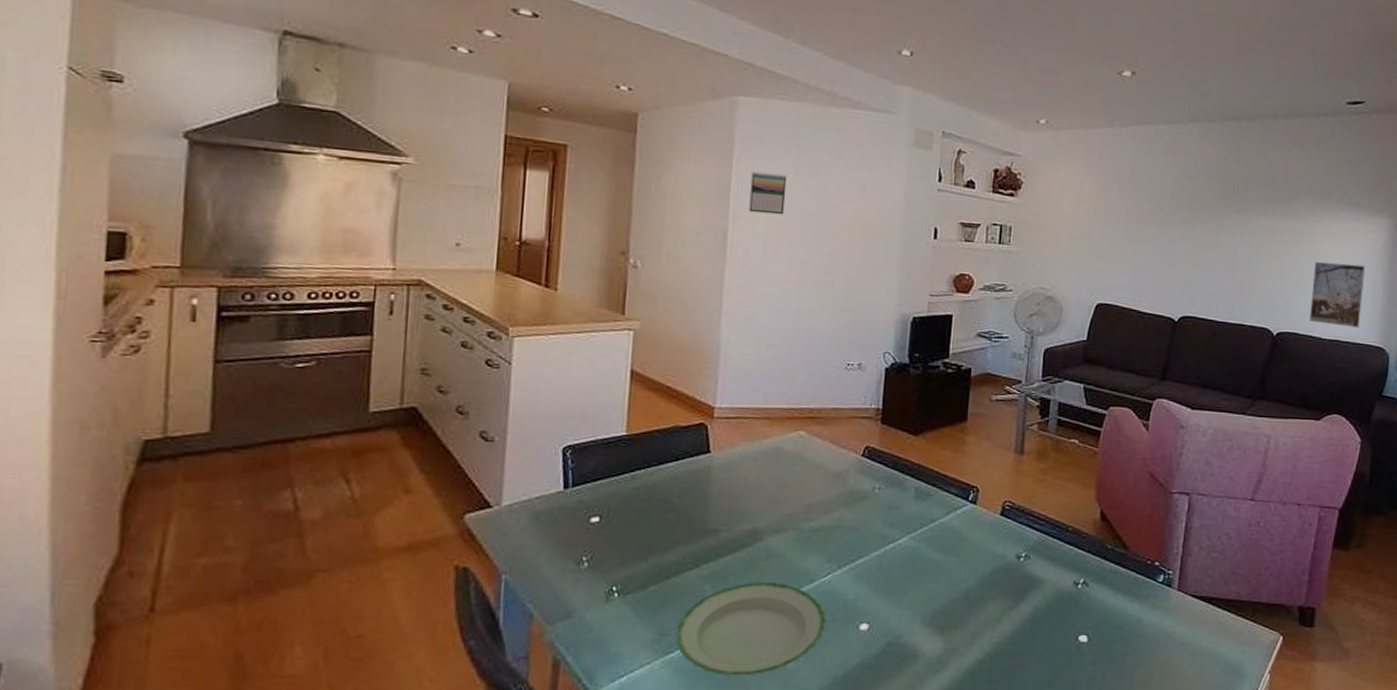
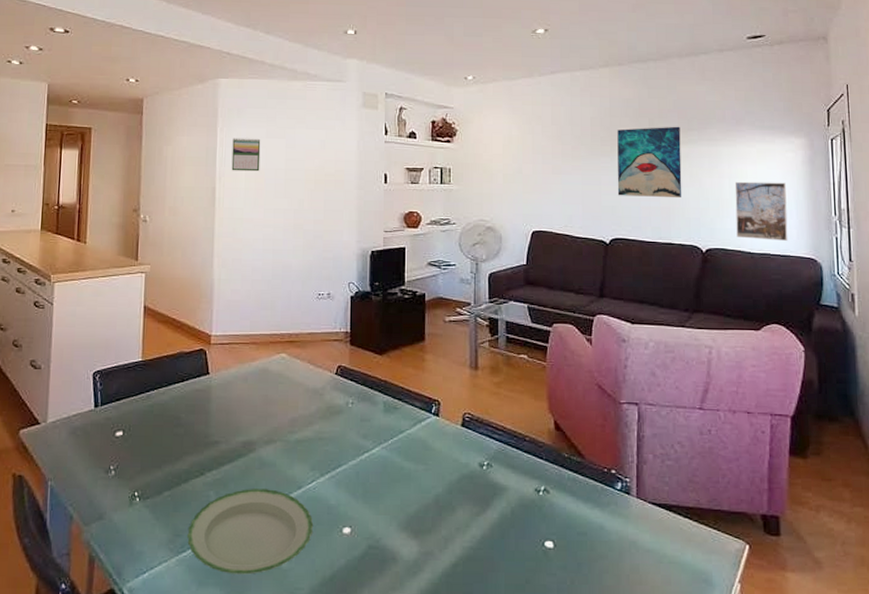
wall art: none [1192,194,1266,276] -> present [617,126,682,198]

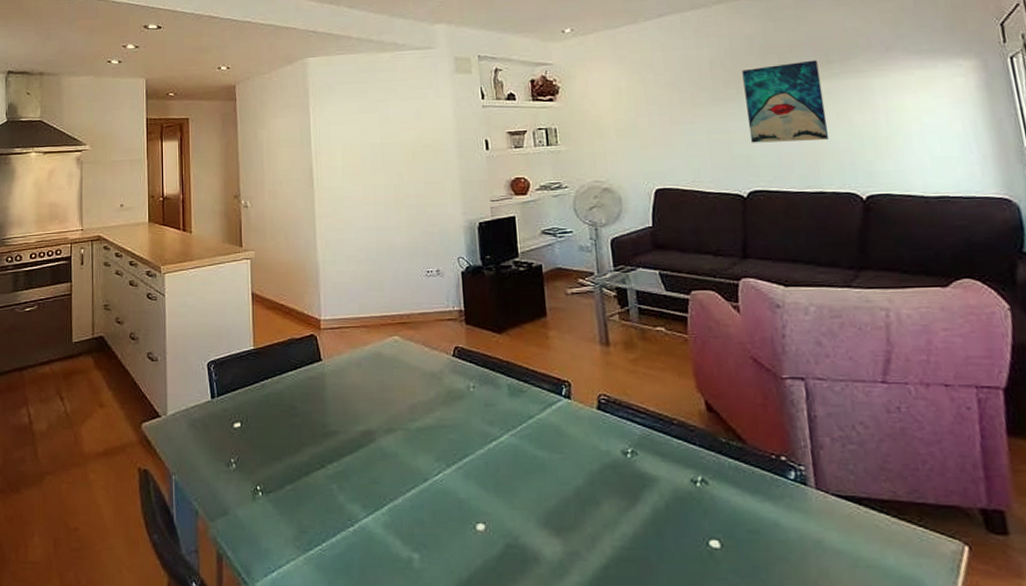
plate: present [187,489,314,575] -> none [313,482,445,575]
calendar: present [231,138,261,172] -> none [325,114,356,150]
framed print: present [734,181,788,241] -> none [893,112,971,181]

